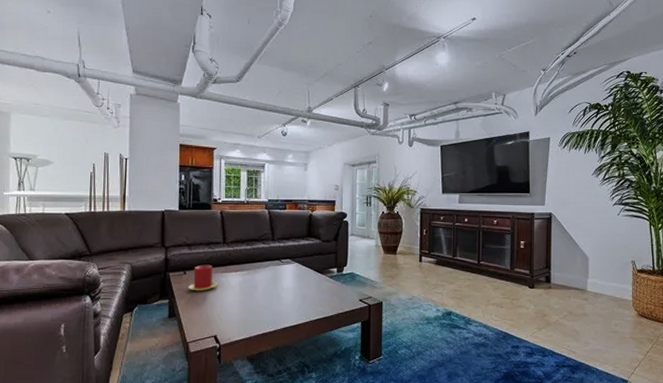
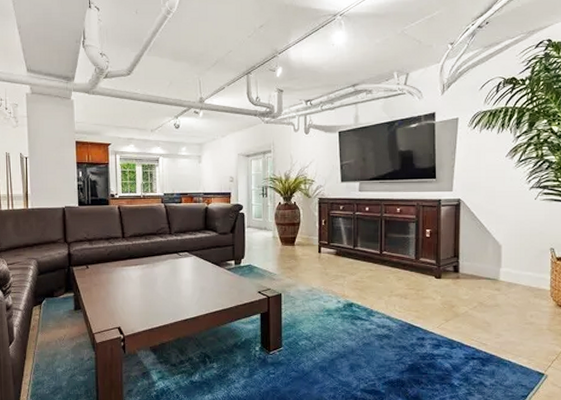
candle: present [188,264,218,291] -> none [91,259,119,285]

